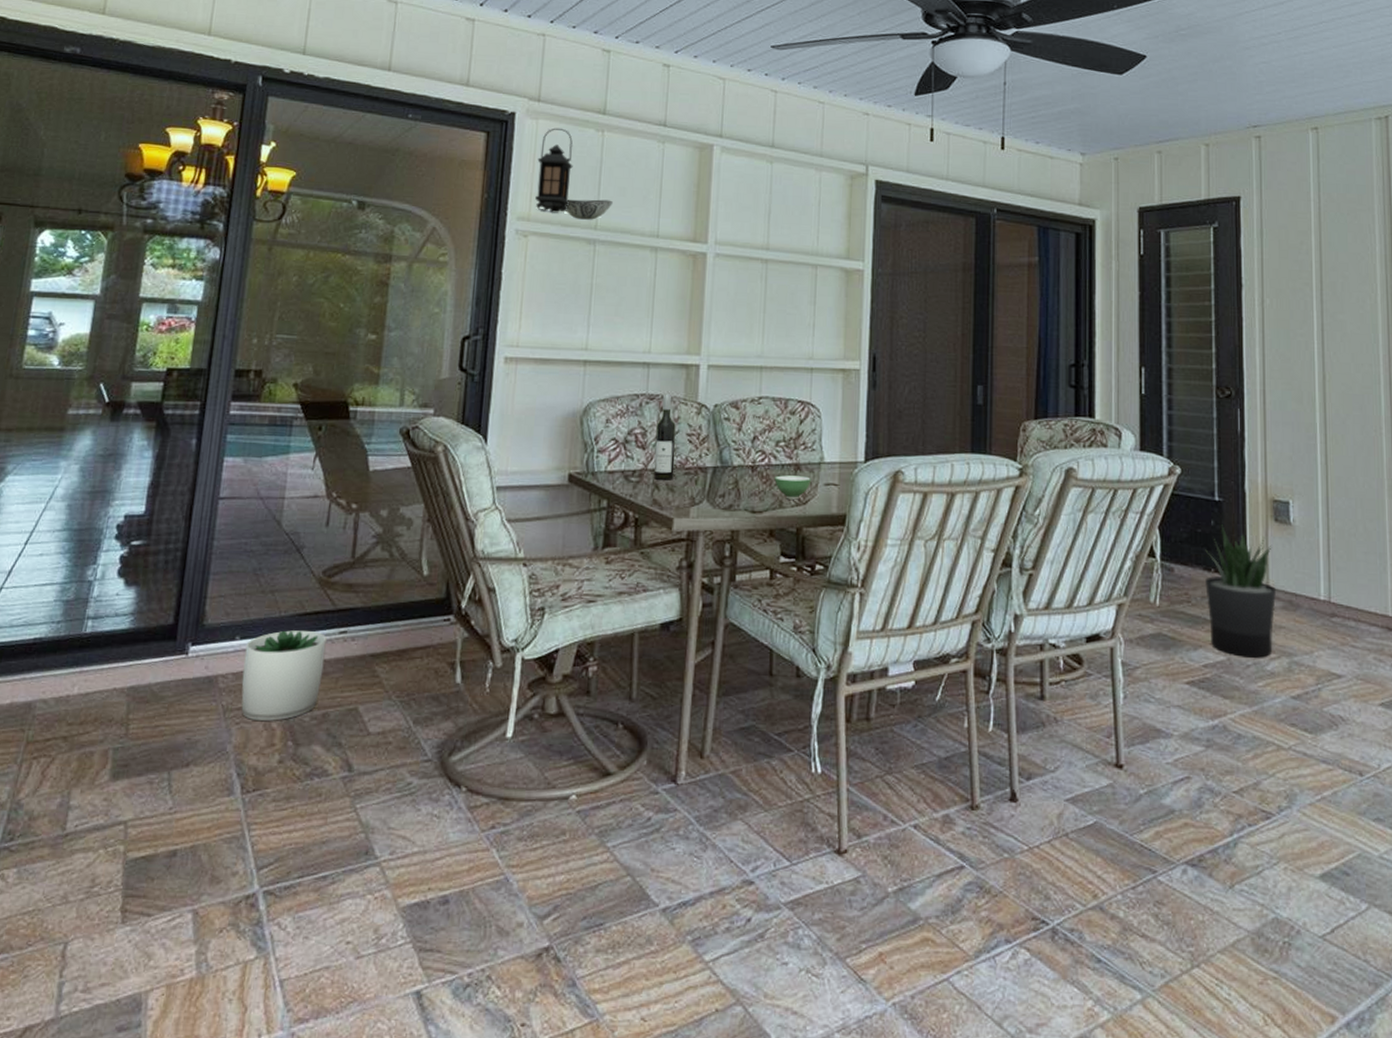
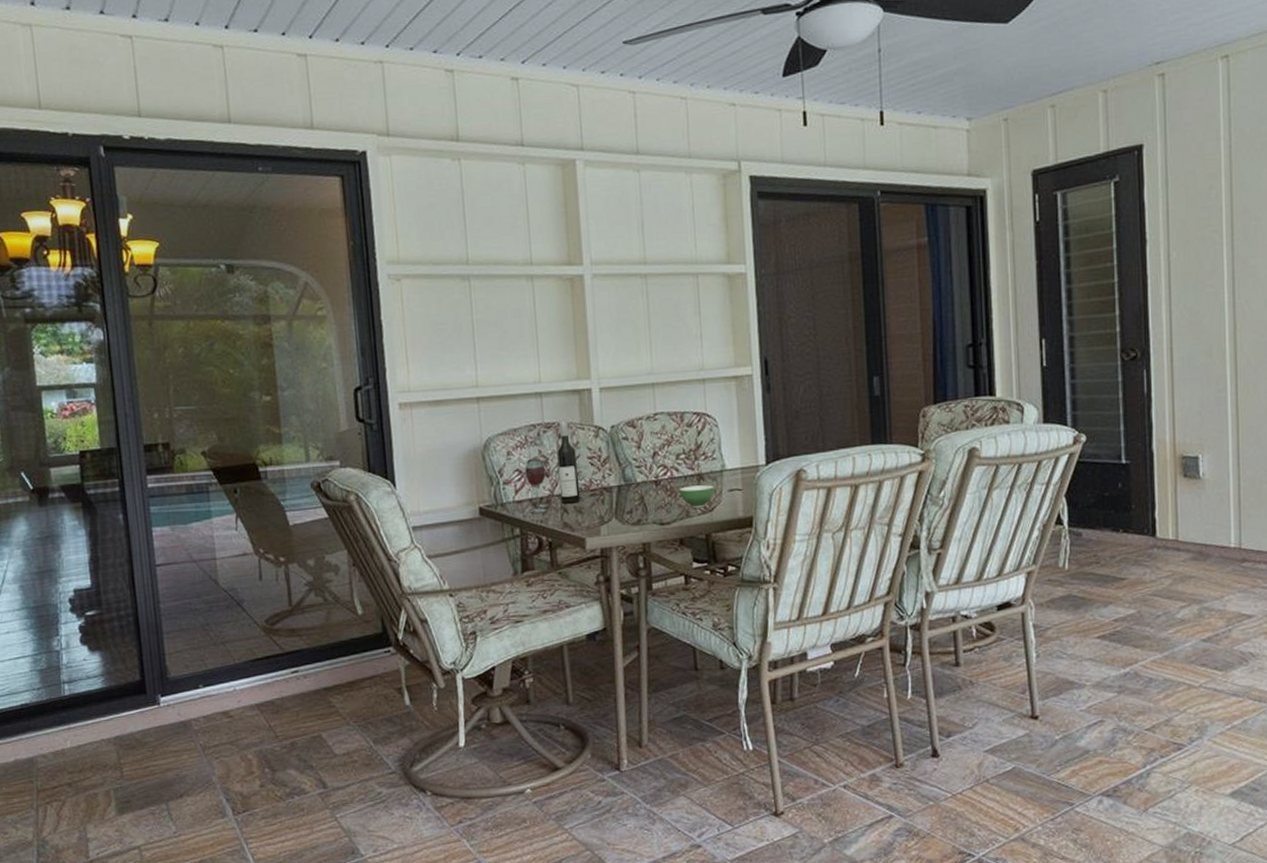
planter: present [241,630,327,722] -> none [209,674,284,755]
lantern: present [535,128,573,213] -> none [397,162,438,253]
decorative bowl: present [566,199,614,220] -> none [433,232,482,256]
wineglass: none [620,428,643,487] -> present [524,458,547,513]
planter: present [1205,525,1277,658] -> none [1113,486,1187,609]

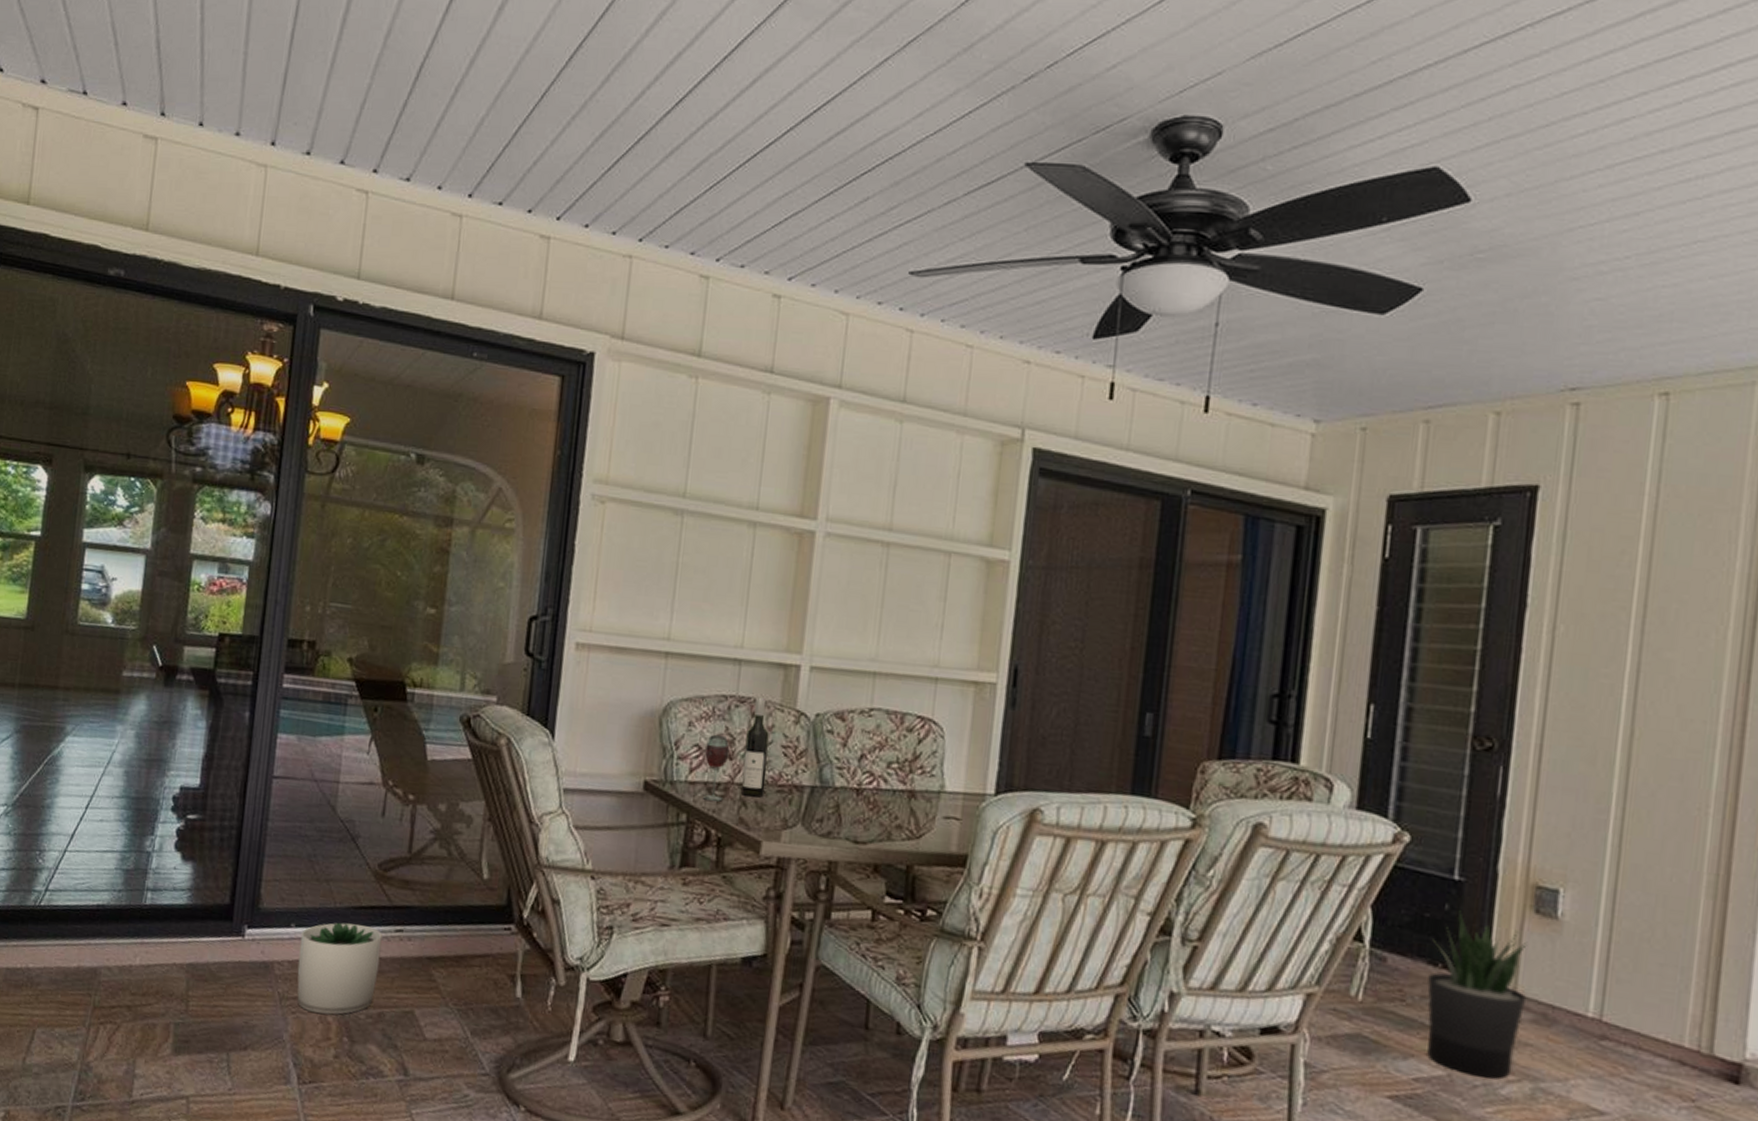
planter: none [209,674,284,755] -> present [297,922,383,1015]
bowl: present [679,485,716,509] -> none [883,802,929,833]
planter: none [1113,486,1187,609] -> present [1427,910,1528,1079]

